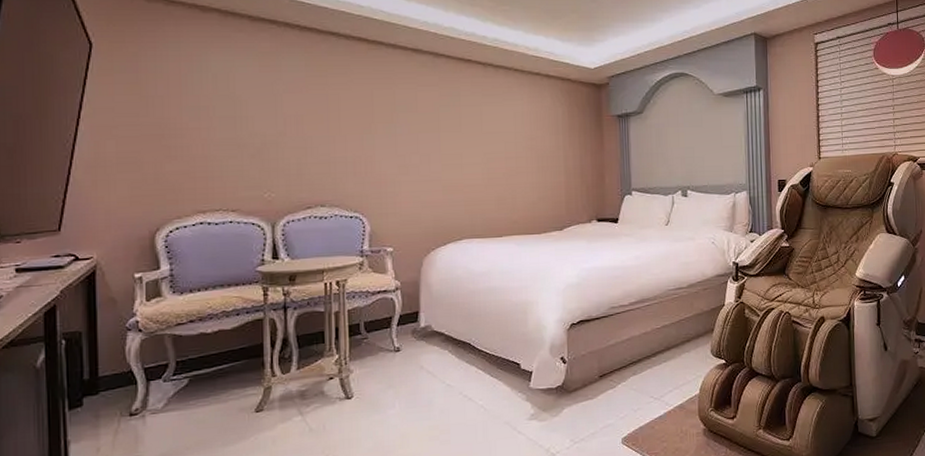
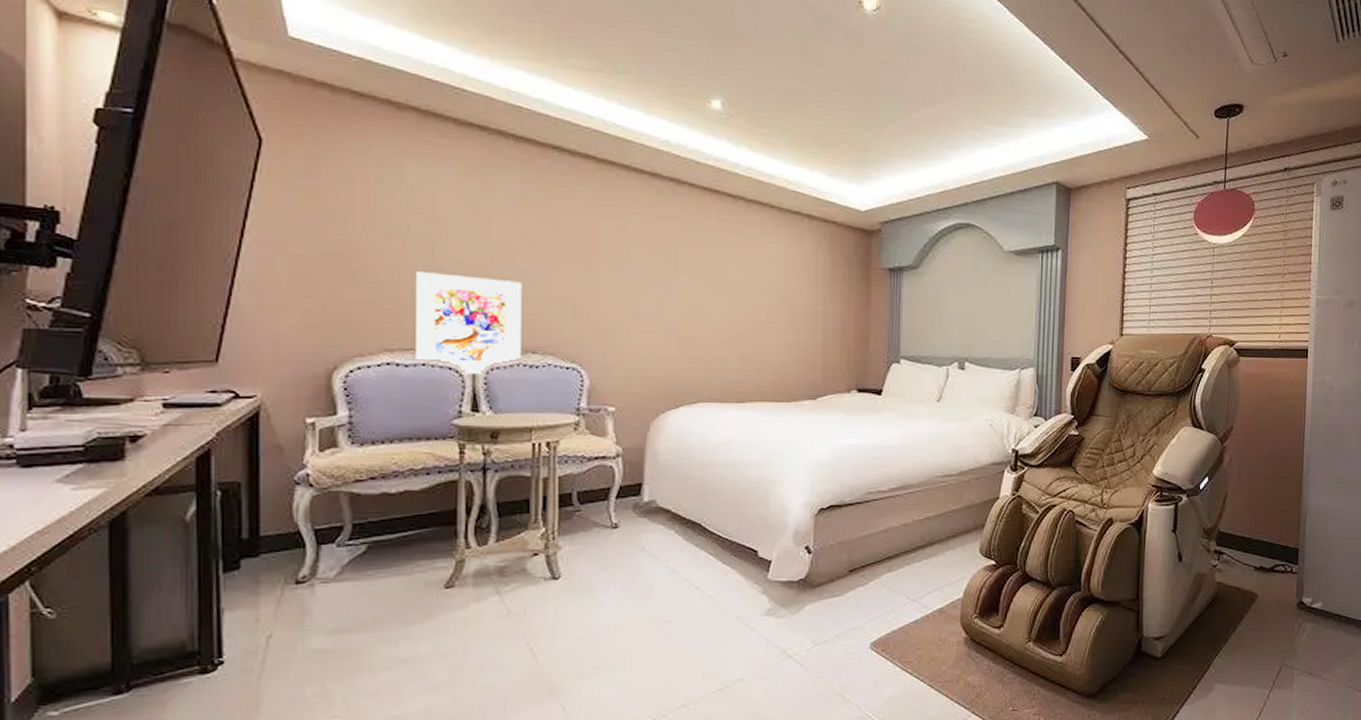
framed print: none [221,144,312,228] -> present [414,272,522,375]

